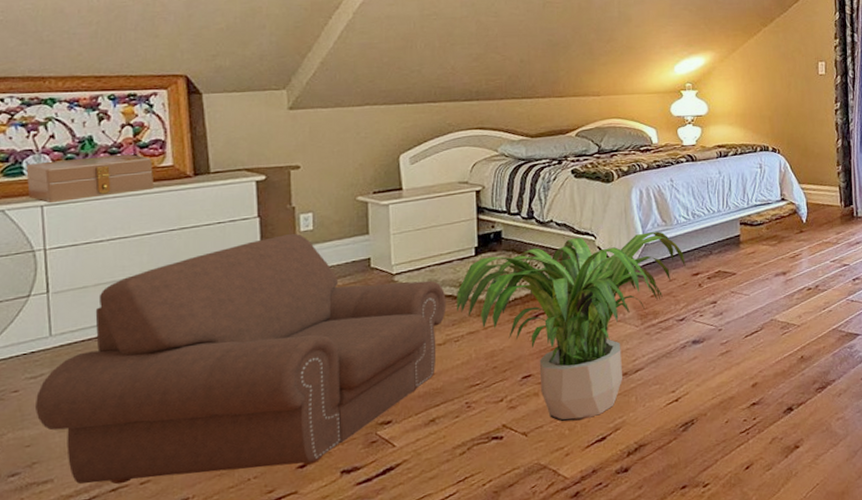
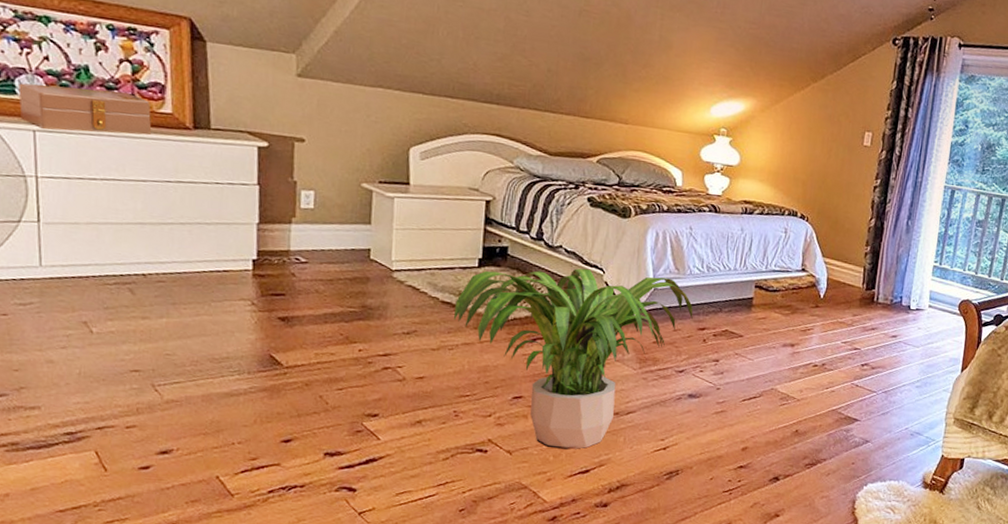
armchair: present [34,233,446,485] -> none [23,208,445,441]

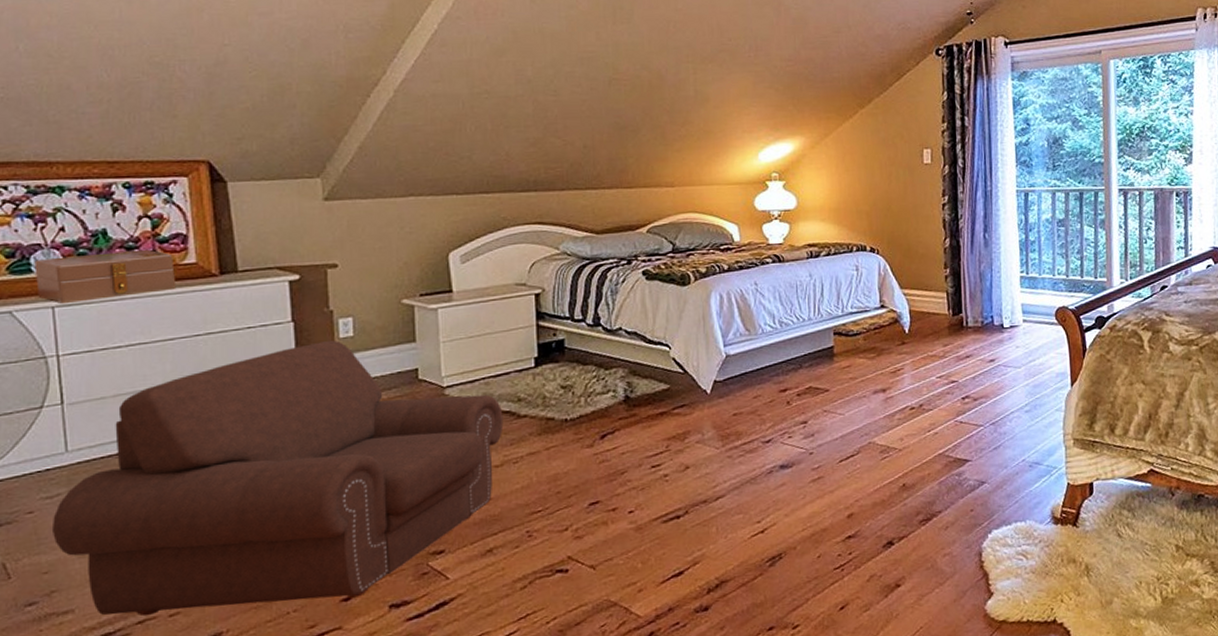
armchair: none [23,208,445,441] -> present [51,340,504,617]
potted plant: present [454,268,693,450] -> none [515,342,772,554]

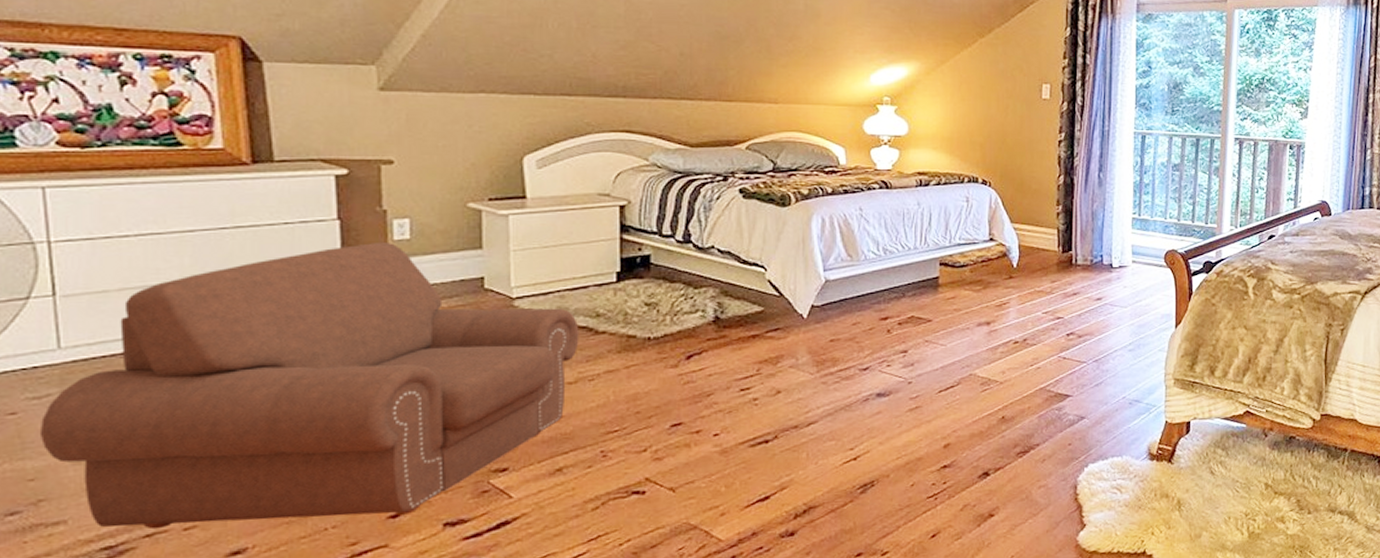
jewelry box: present [34,249,177,305] -> none [20,129,198,185]

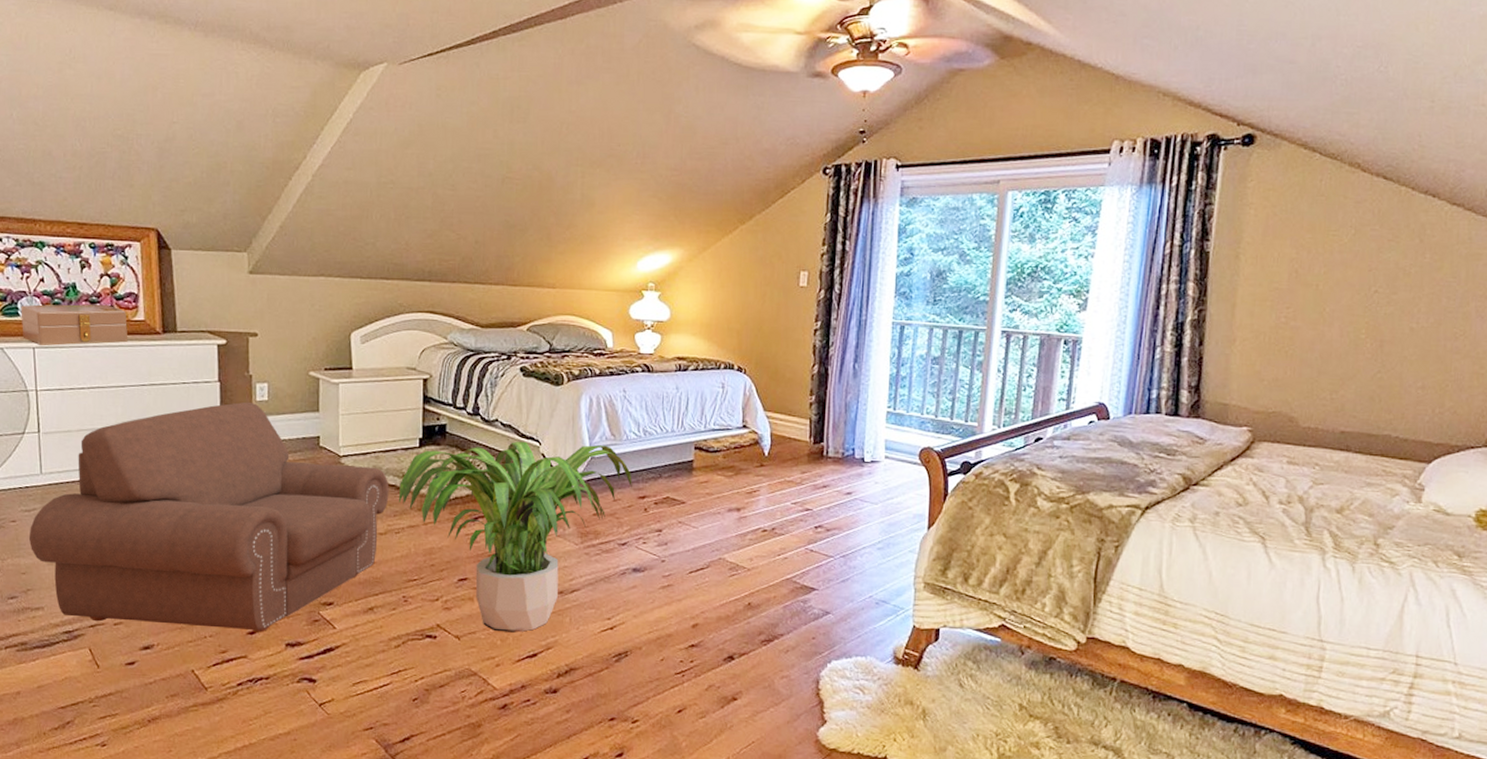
jewelry box: none [20,129,198,185] -> present [21,304,128,347]
potted plant: none [592,267,873,478] -> present [399,441,632,633]

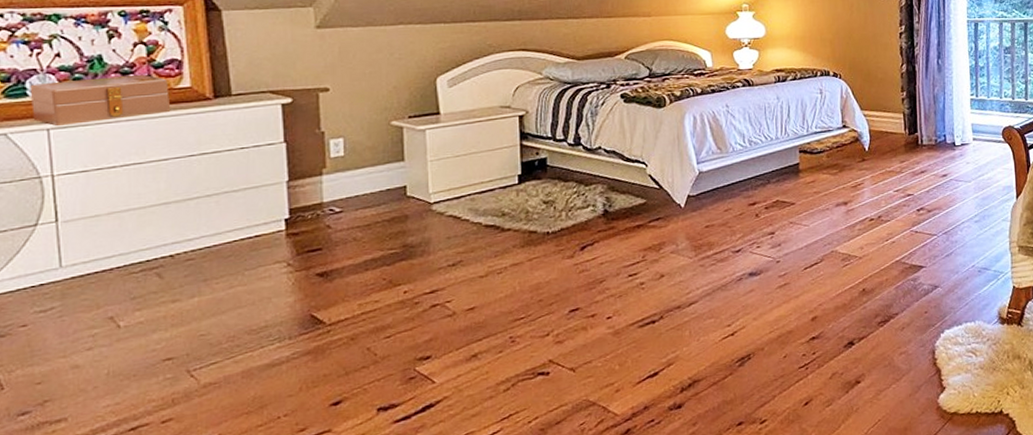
armchair: present [28,401,389,633] -> none [45,159,488,424]
potted plant: present [399,441,632,633] -> none [499,159,742,357]

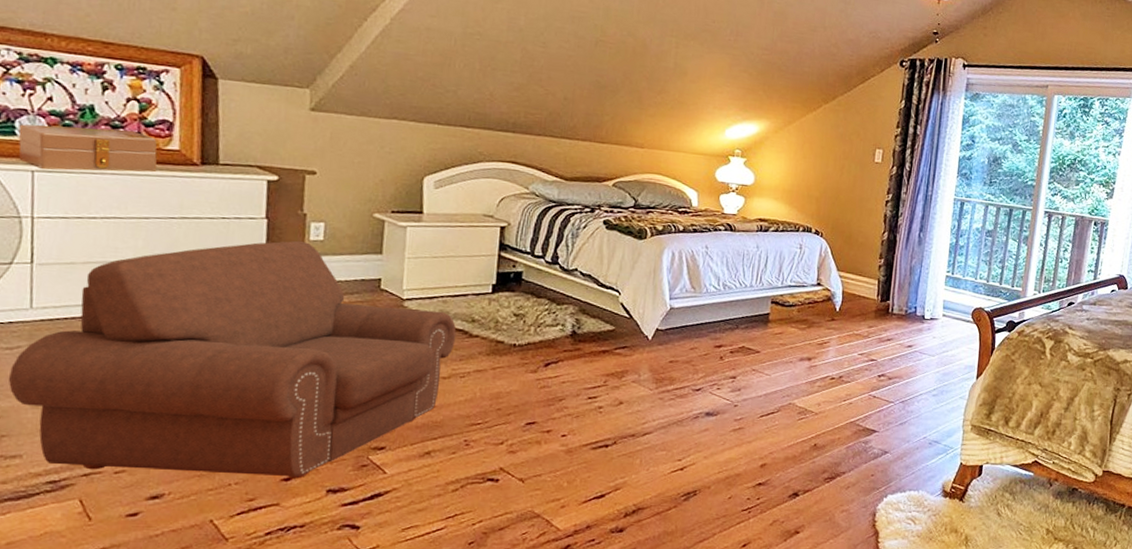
armchair: none [45,159,488,424] -> present [8,240,457,479]

